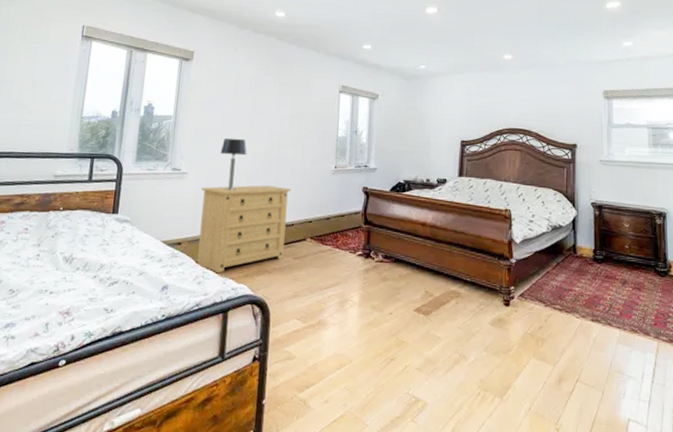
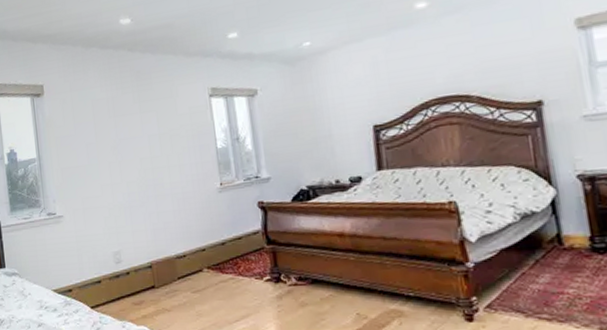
dresser: present [197,185,291,274] -> none [80,215,181,317]
table lamp: present [220,138,247,191] -> none [91,170,120,229]

